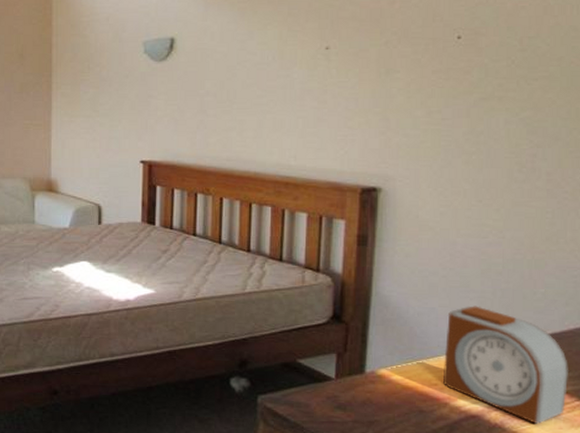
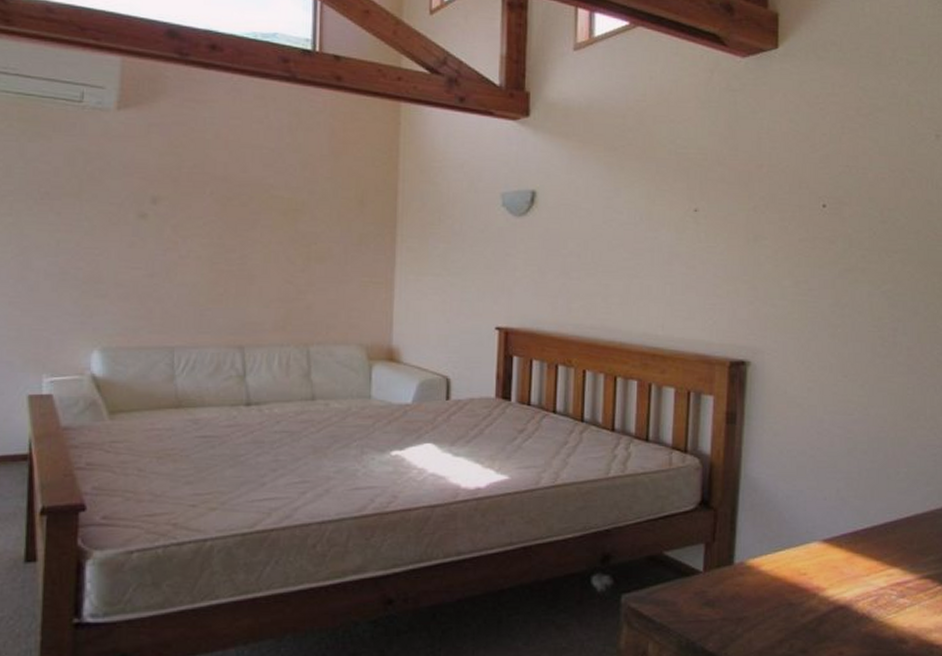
alarm clock: present [442,305,568,425] -> none [811,487,930,613]

